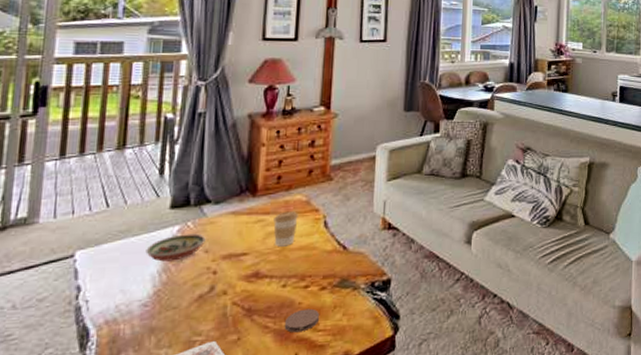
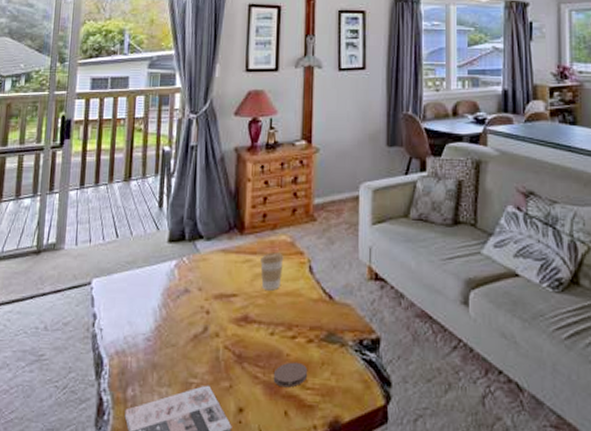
decorative bowl: present [145,233,206,262] -> none [148,269,199,297]

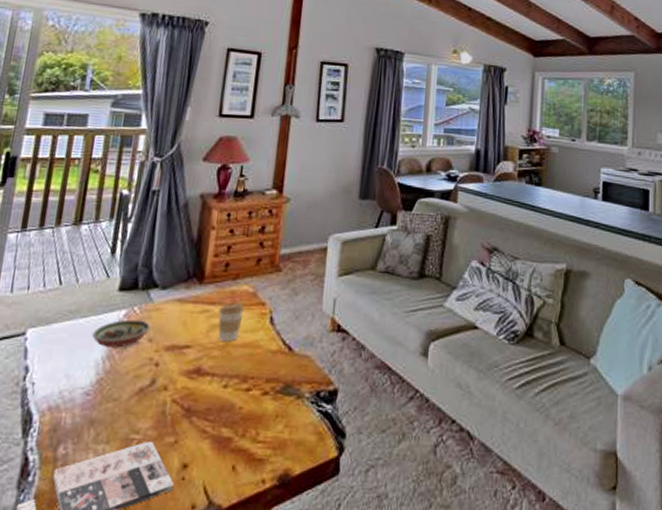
decorative bowl: none [148,269,199,297] -> present [92,319,151,348]
coaster: present [273,362,307,388] -> none [222,415,260,442]

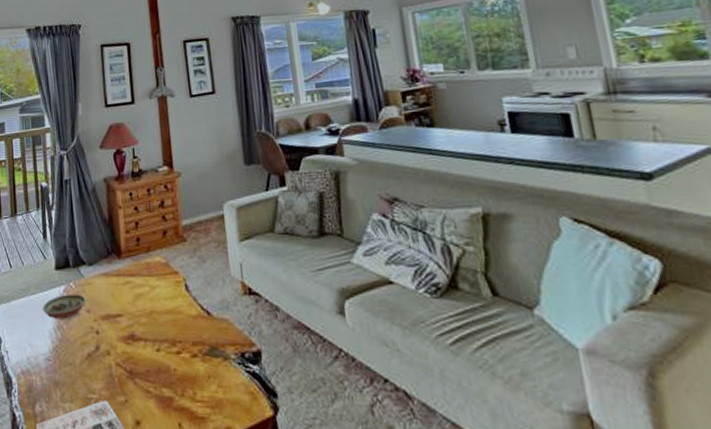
coffee cup: present [218,303,244,342] -> none [139,273,161,309]

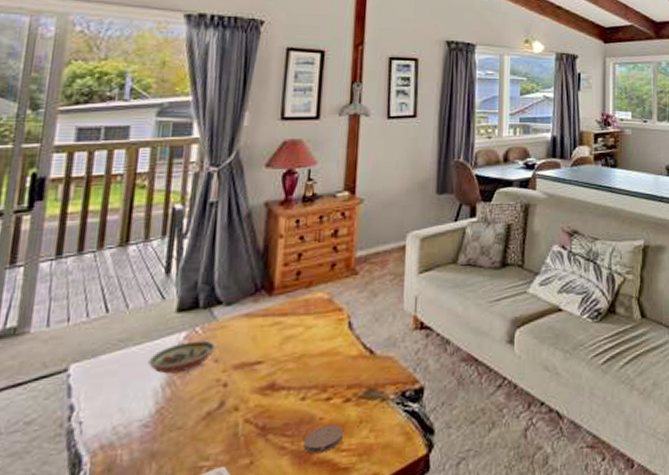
coaster: none [163,376,195,401] -> present [303,424,343,454]

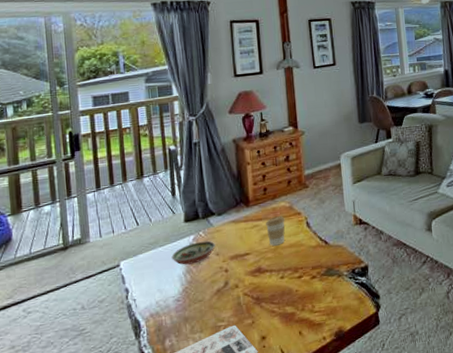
coffee cup: none [291,311,320,353] -> present [266,216,285,246]
coaster: present [303,424,343,454] -> none [286,294,314,315]

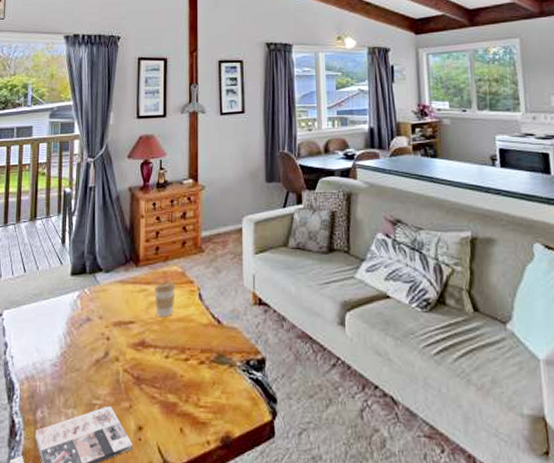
decorative bowl: present [171,240,216,265] -> none [54,300,100,325]

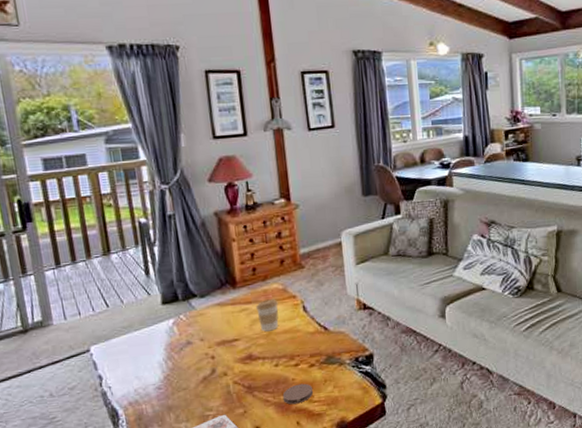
coaster: none [169,382,199,406] -> present [282,383,313,405]

